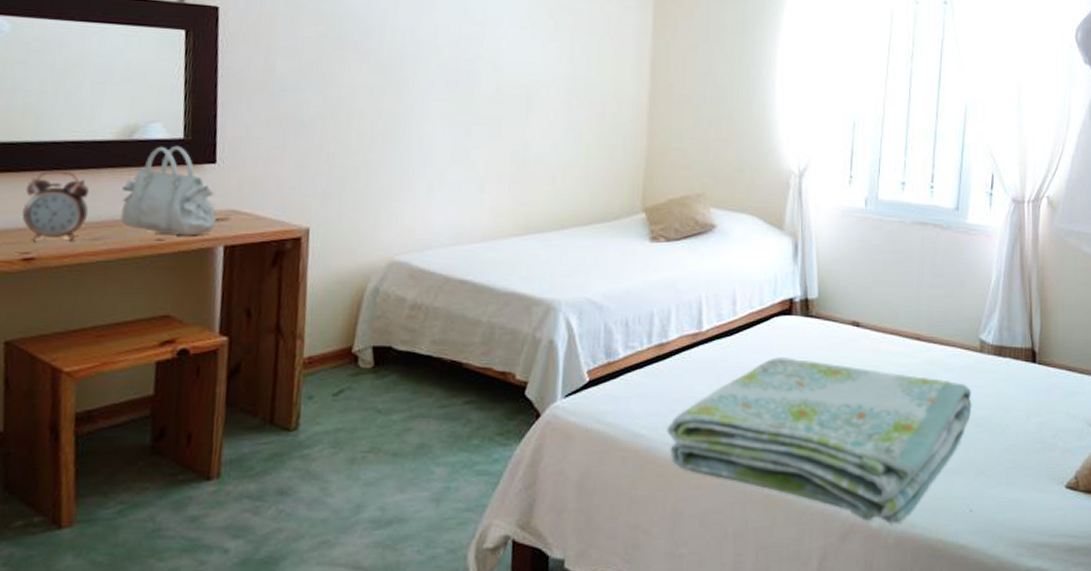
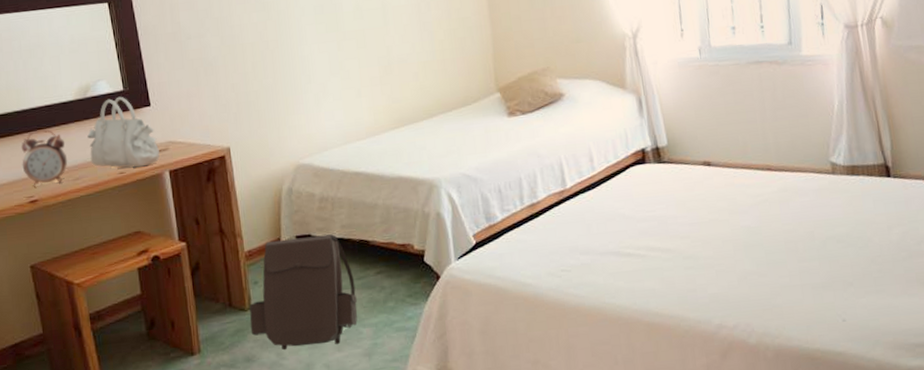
backpack: none [291,348,436,485] -> present [248,234,358,351]
towel: present [666,357,972,523] -> none [549,202,832,339]

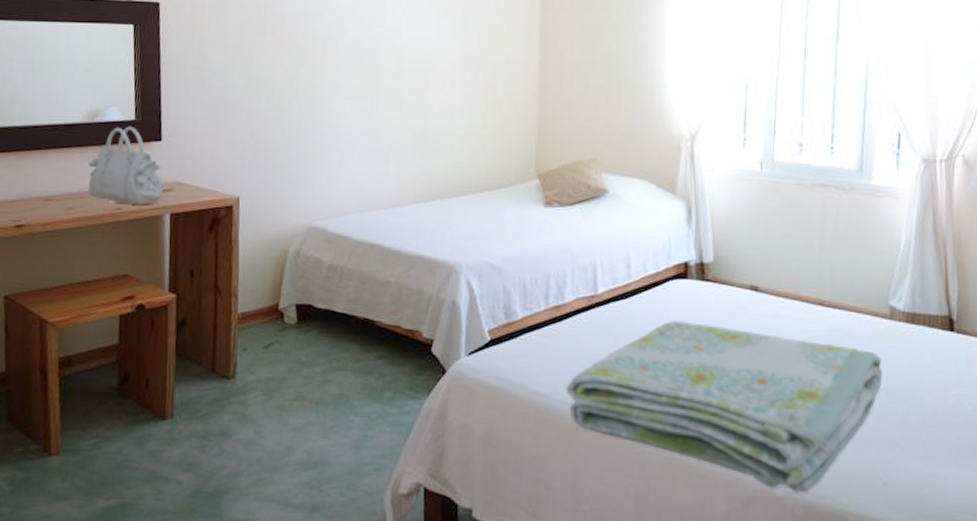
alarm clock: present [21,129,68,187] -> none [13,150,64,211]
backpack: present [248,234,358,351] -> none [231,305,353,431]
towel: none [549,202,832,339] -> present [565,321,883,493]

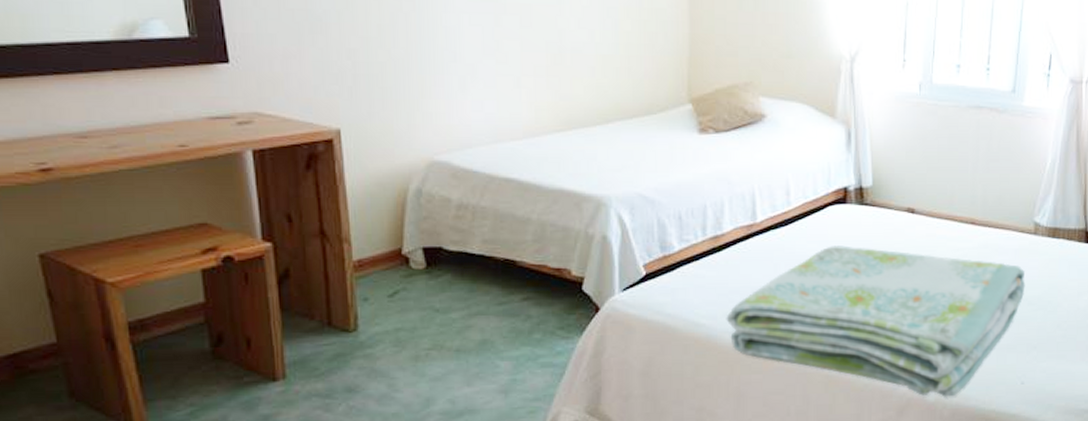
shoulder bag: present [88,126,163,205] -> none [132,44,240,141]

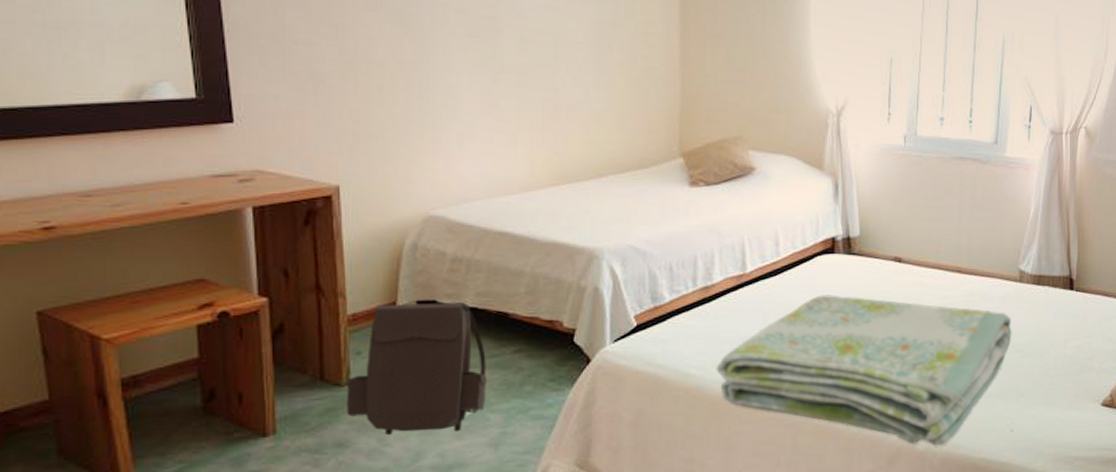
backpack: none [354,249,497,382] -> present [346,302,488,436]

